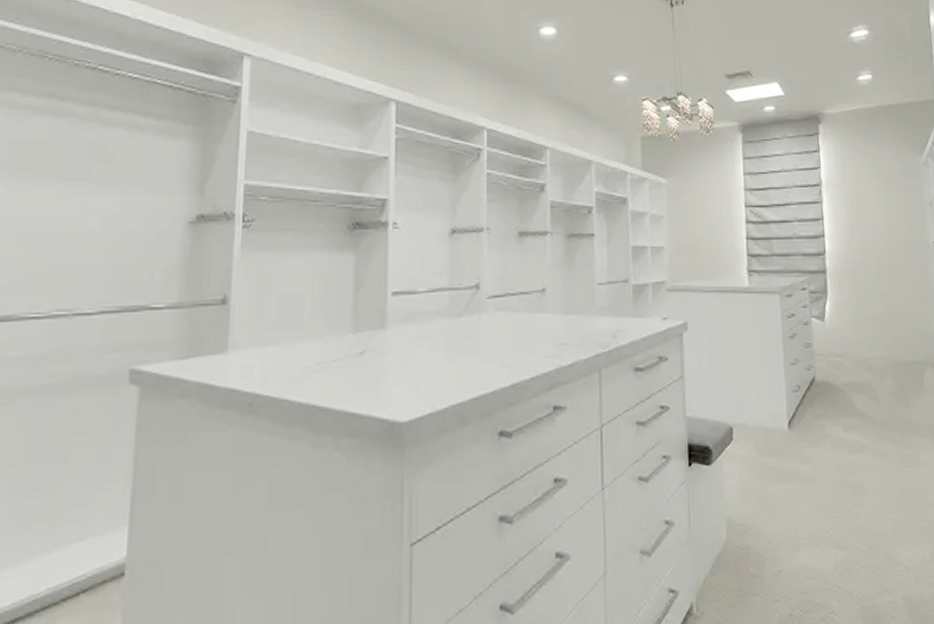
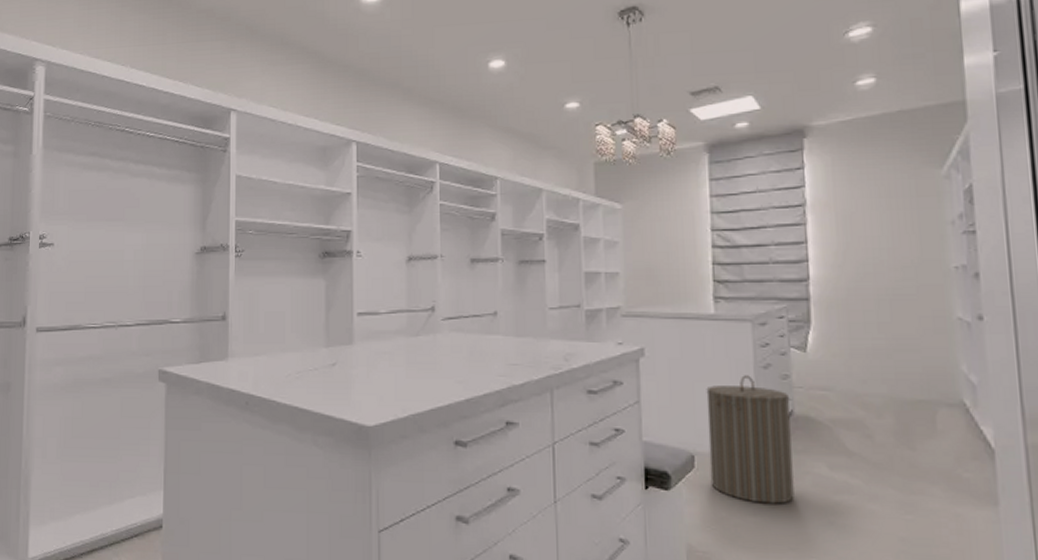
laundry hamper: none [742,345,817,470] -> present [706,375,794,504]

